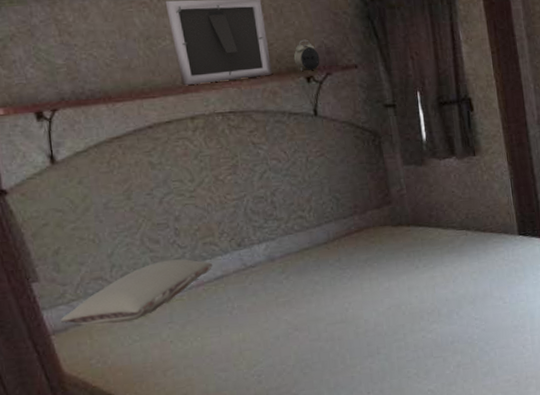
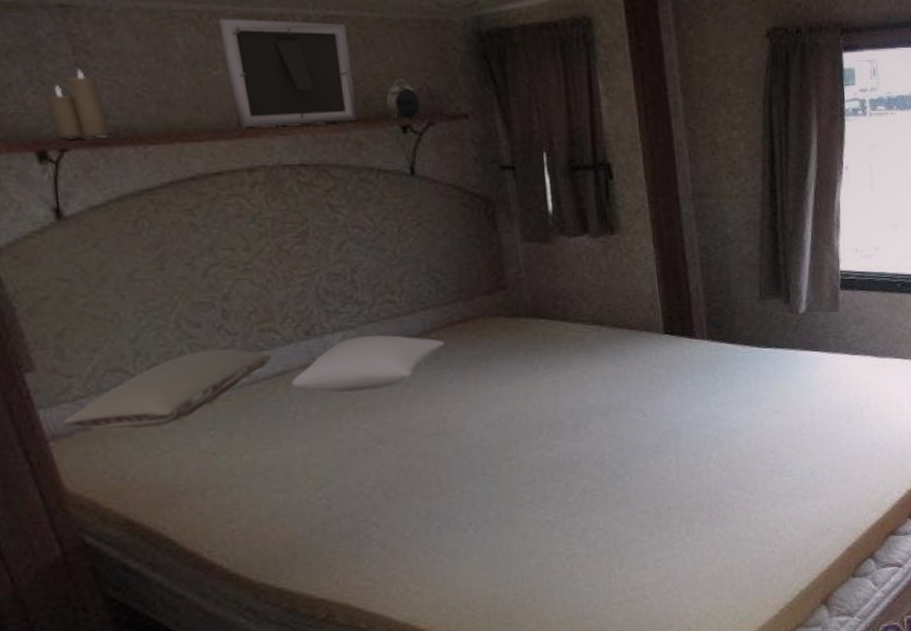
candle: none [40,46,88,102] -> present [46,69,110,139]
pillow: none [228,244,345,291] -> present [291,335,444,392]

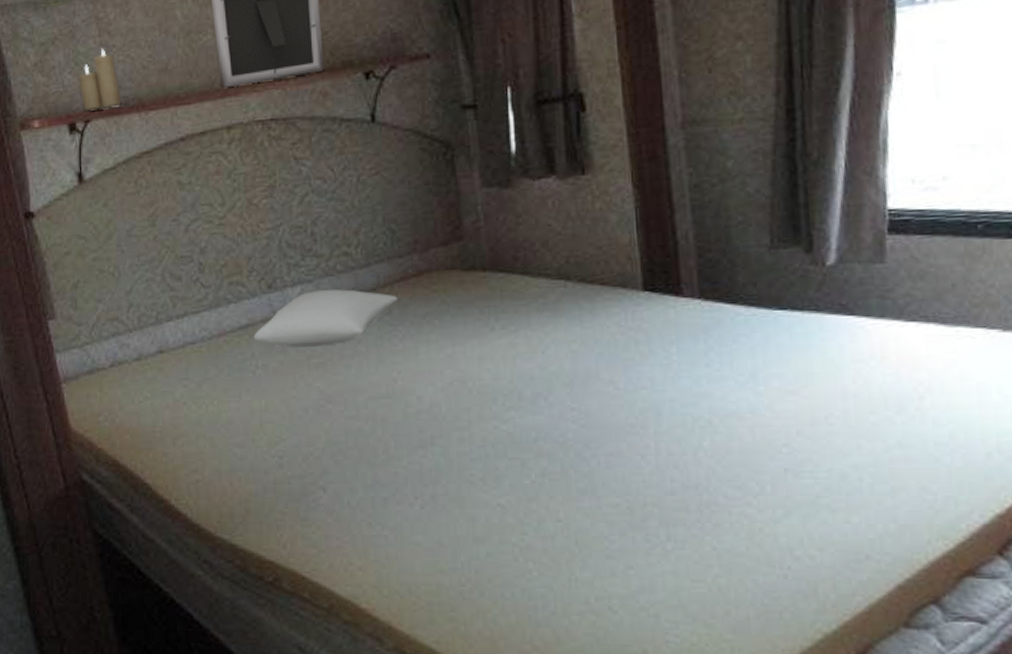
pillow: present [62,348,271,430] -> none [72,301,237,375]
alarm clock: present [386,79,420,118] -> none [351,24,383,65]

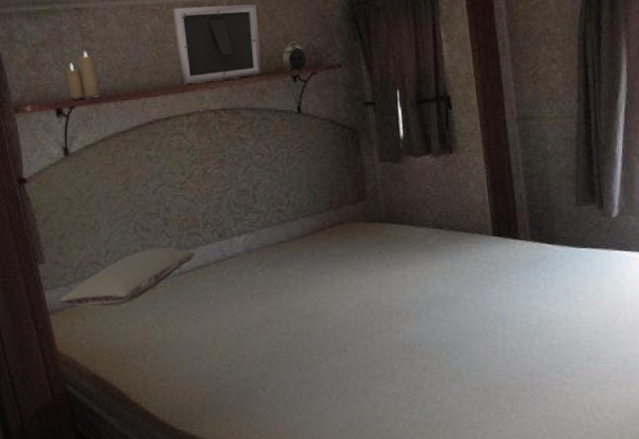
pillow: none [72,301,237,375] -> present [59,247,195,307]
pillow: present [253,289,397,348] -> none [208,237,318,282]
alarm clock: none [351,24,383,65] -> present [282,41,307,70]

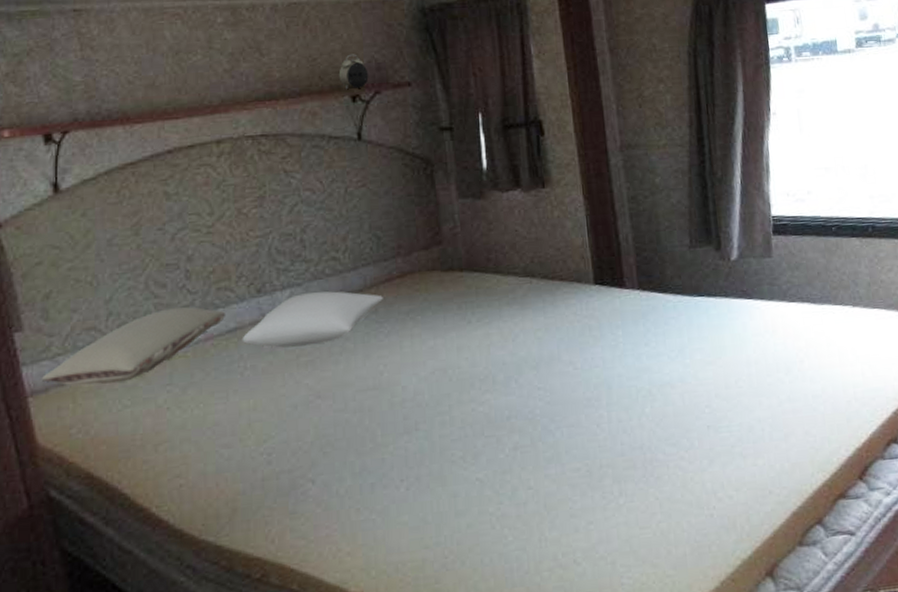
candle: present [64,51,101,100] -> none [55,62,104,123]
picture frame: present [172,4,262,84] -> none [200,9,313,104]
pillow: none [208,237,318,282] -> present [242,291,383,348]

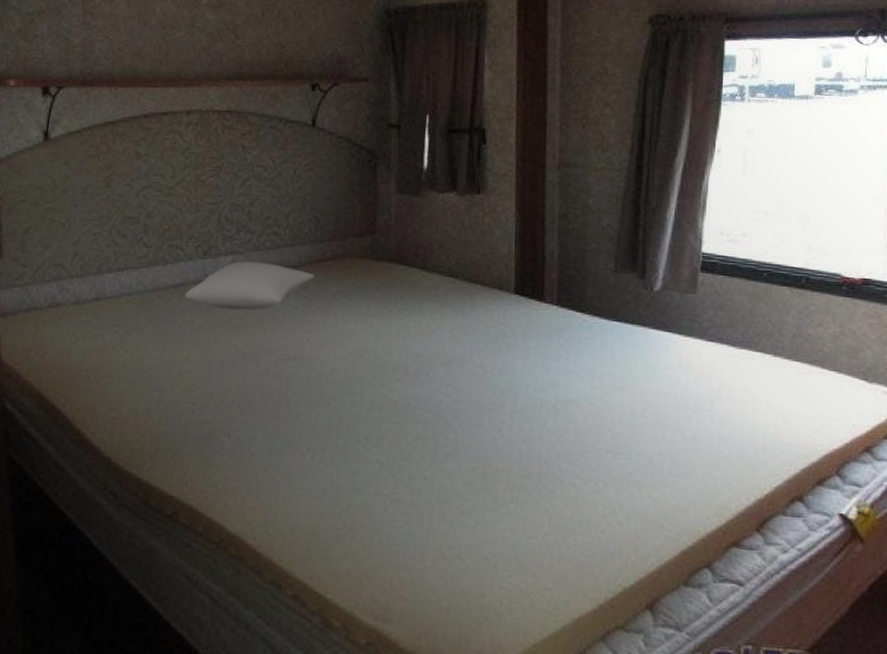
pillow: present [41,307,225,386] -> none [11,257,173,317]
alarm clock: present [338,54,369,89] -> none [302,45,330,78]

